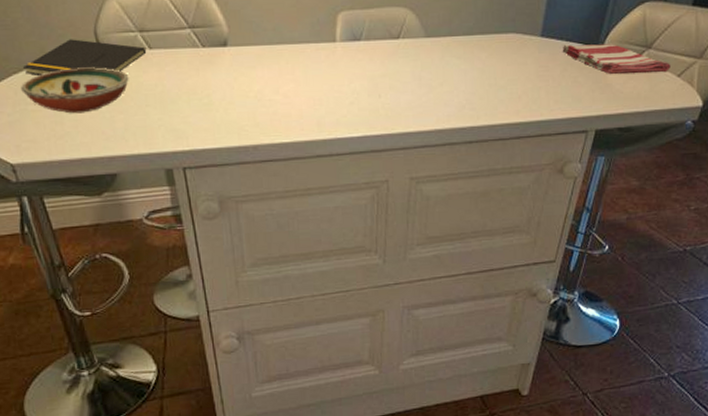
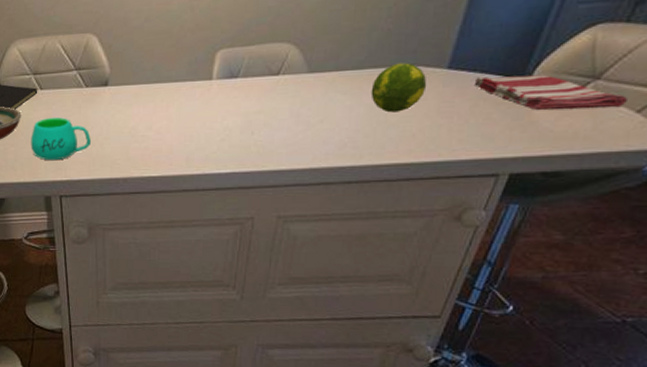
mug: none [142,80,214,129] -> present [30,117,91,161]
fruit: none [481,30,526,76] -> present [370,62,427,113]

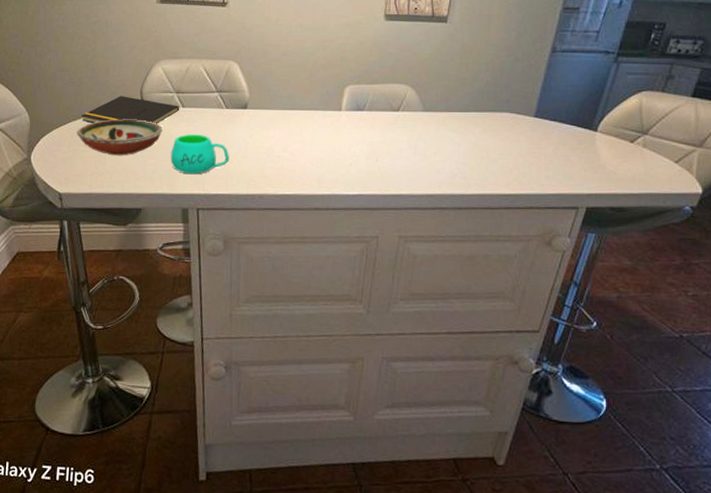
fruit: present [370,62,427,113] -> none [475,109,519,150]
dish towel: present [474,74,627,111] -> none [555,125,668,158]

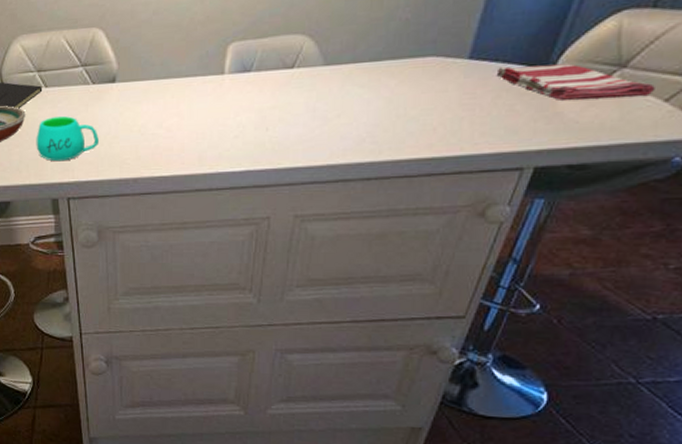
dish towel: none [555,125,668,158] -> present [496,63,655,102]

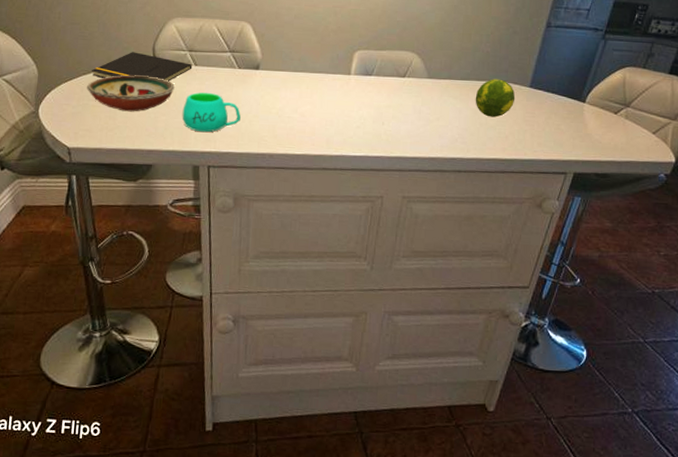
fruit: none [389,53,448,106] -> present [475,79,515,118]
dish towel: present [496,63,655,102] -> none [548,96,647,129]

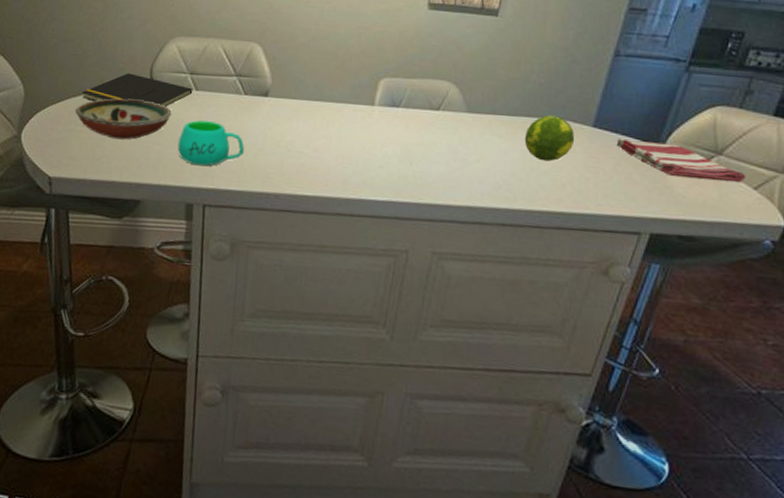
dish towel: none [548,96,647,129] -> present [616,138,745,183]

